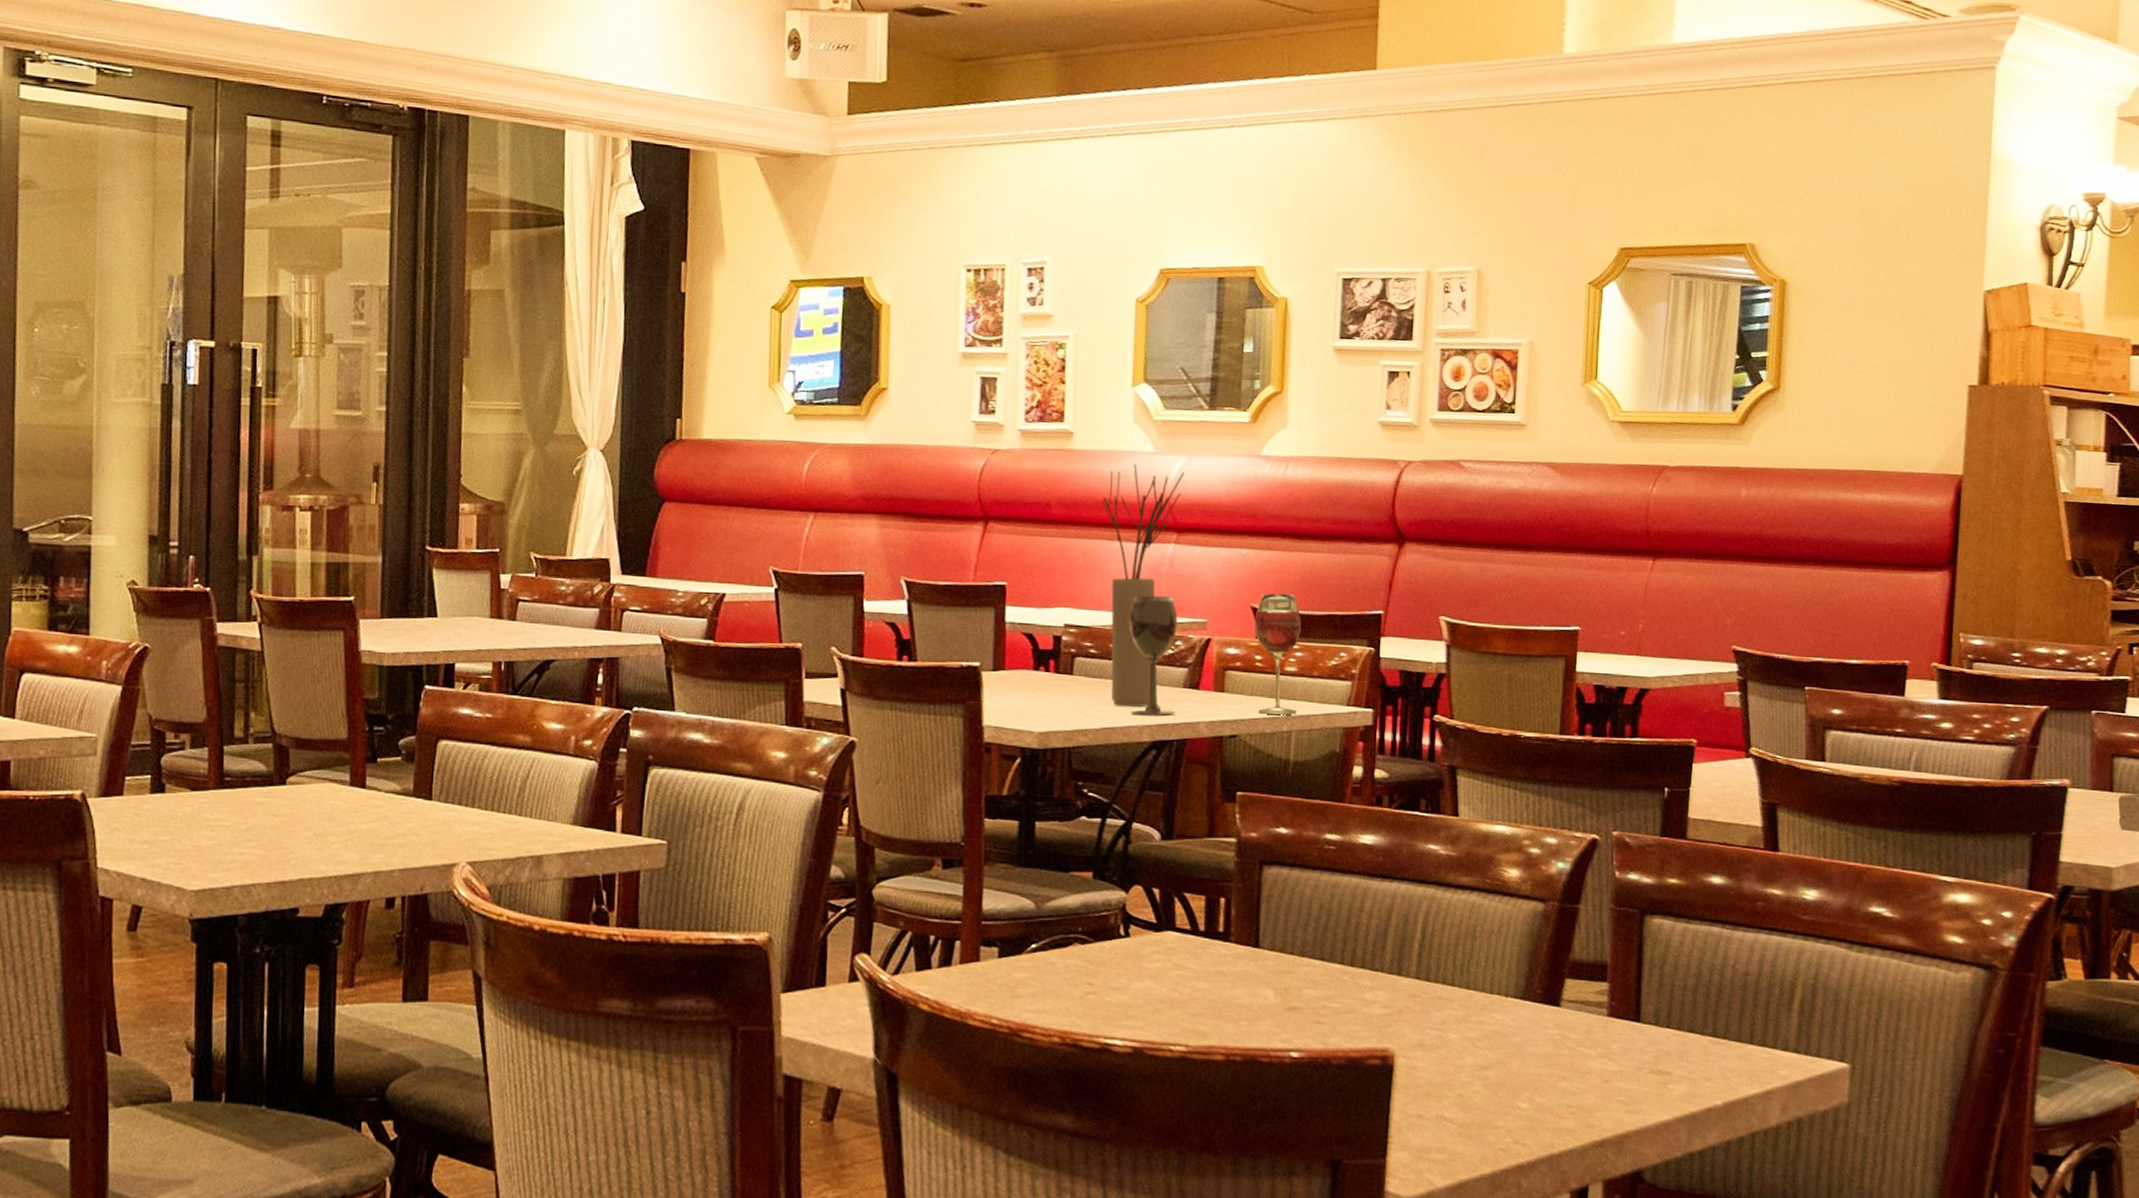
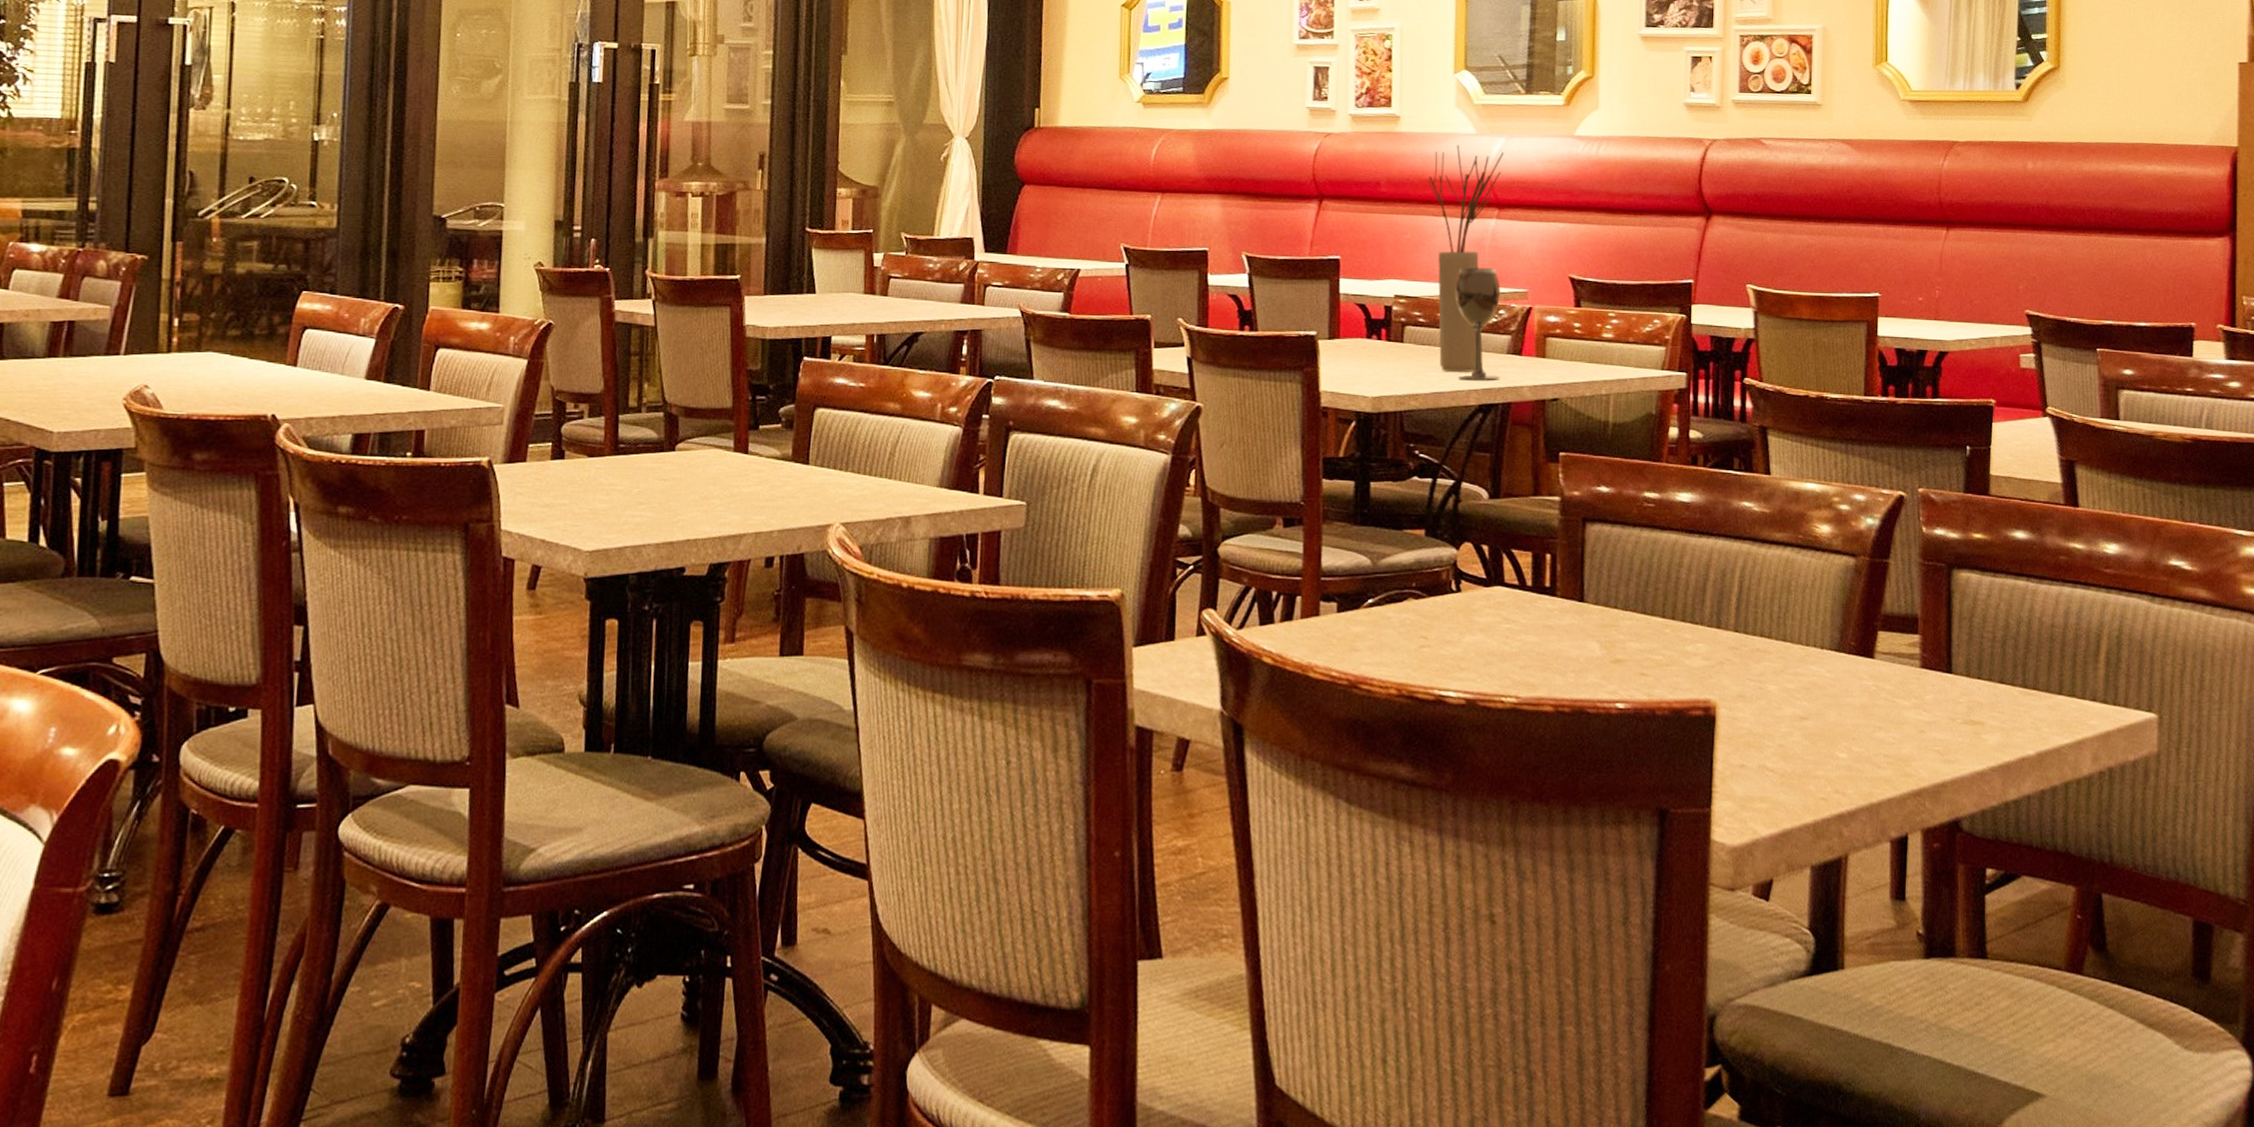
wineglass: present [1254,593,1302,716] -> none [1572,264,1617,380]

